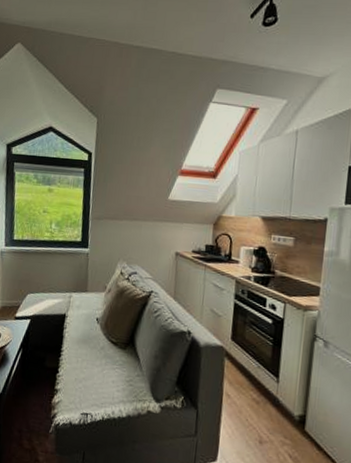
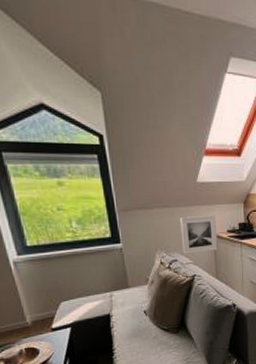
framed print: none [144,231,182,270] -> present [180,215,218,254]

